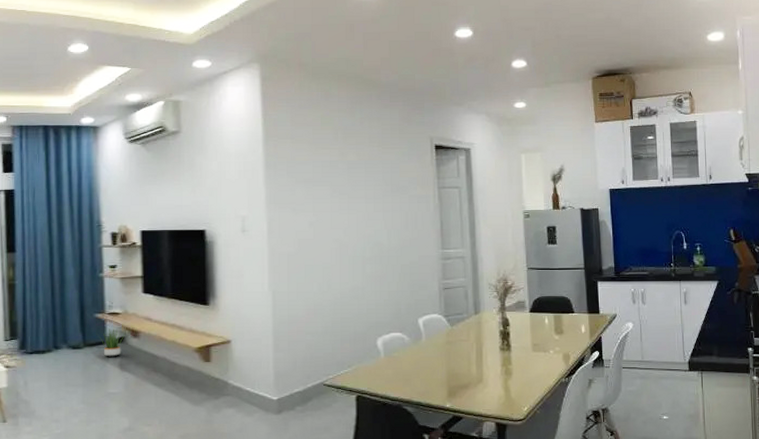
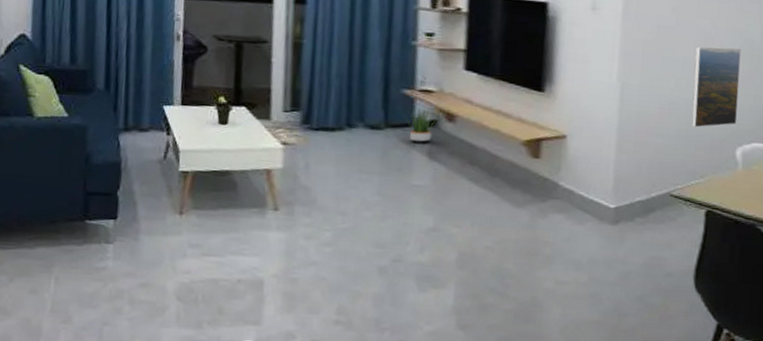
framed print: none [333,251,375,324] -> present [691,46,741,128]

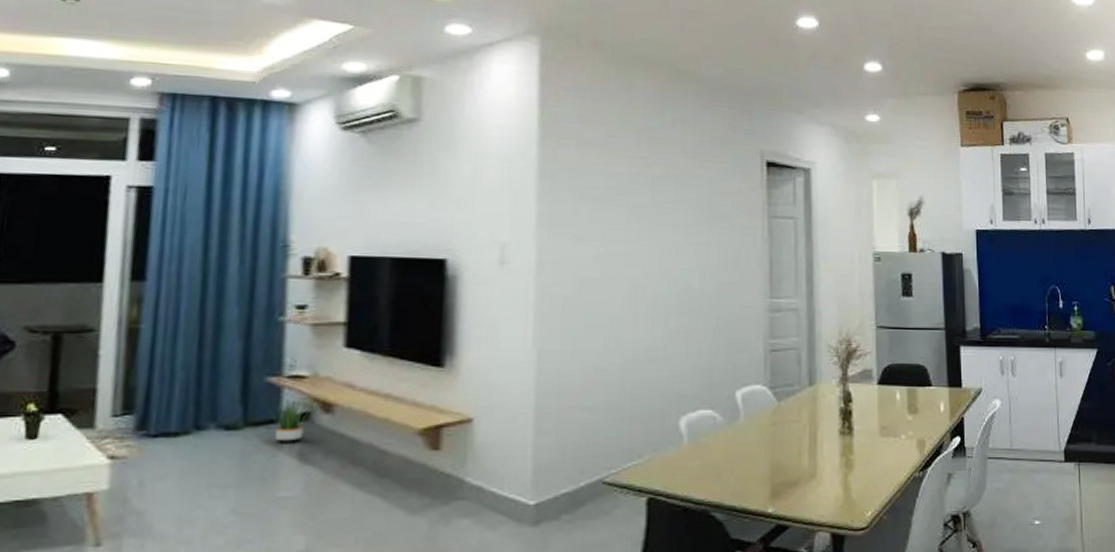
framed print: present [691,46,741,128] -> none [624,297,679,396]

